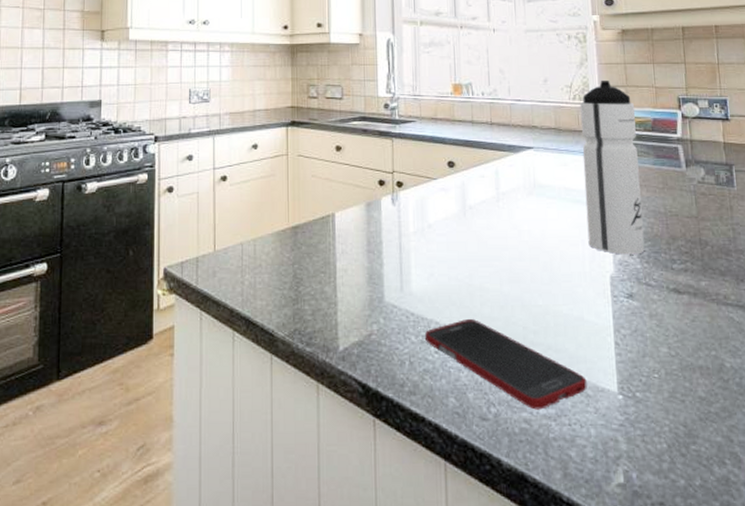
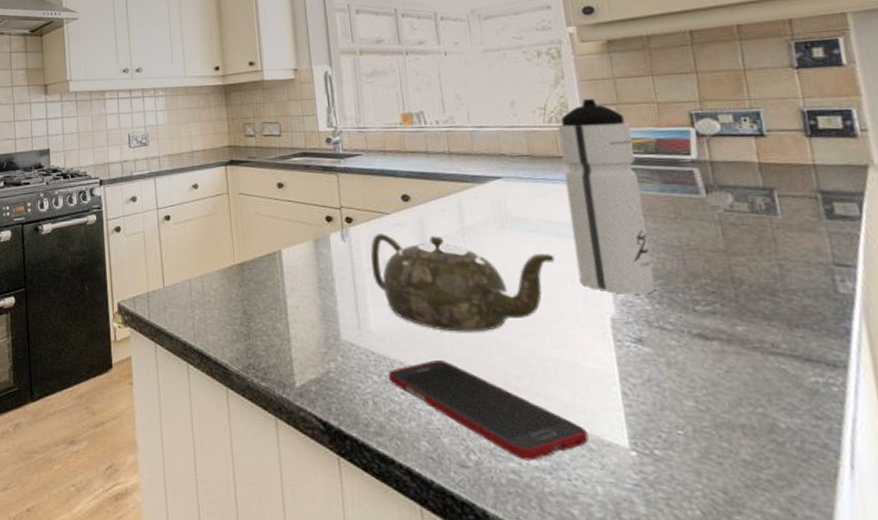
teapot: none [416,198,571,292] -> present [370,234,555,332]

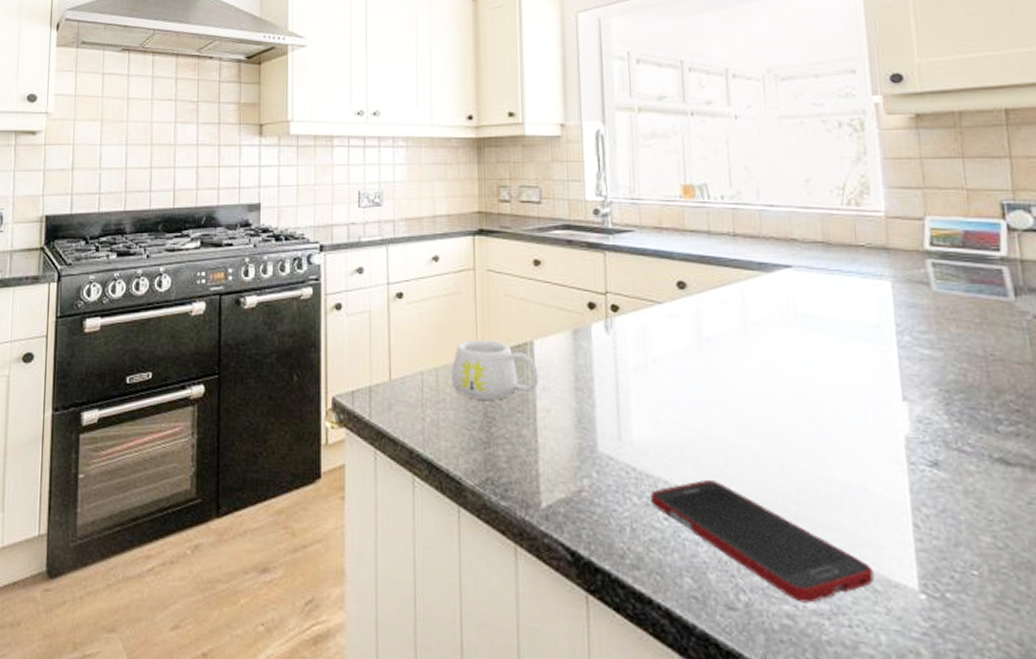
mug: none [214,250,288,300] -> present [452,339,539,400]
teapot: present [370,234,555,332] -> none [637,326,847,448]
water bottle: present [557,99,655,294] -> none [856,181,955,410]

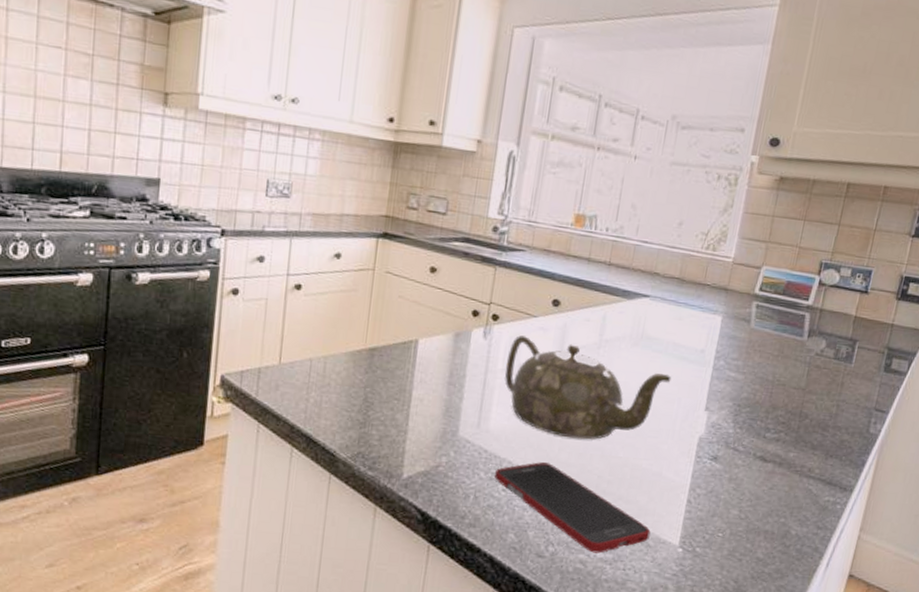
mug: present [452,339,539,400] -> none [338,334,419,388]
teapot: none [637,326,847,448] -> present [504,335,672,440]

